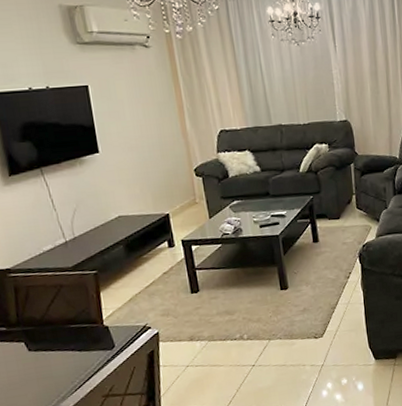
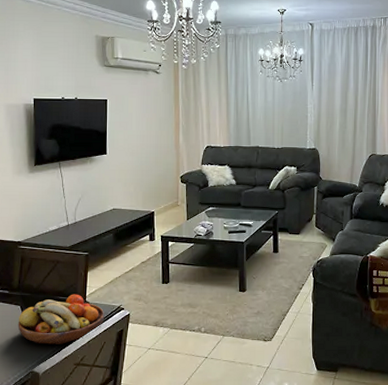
fruit bowl: none [24,319,130,381] -> present [17,294,105,344]

